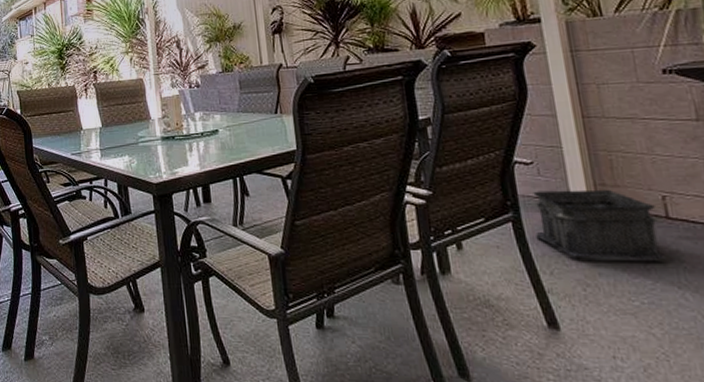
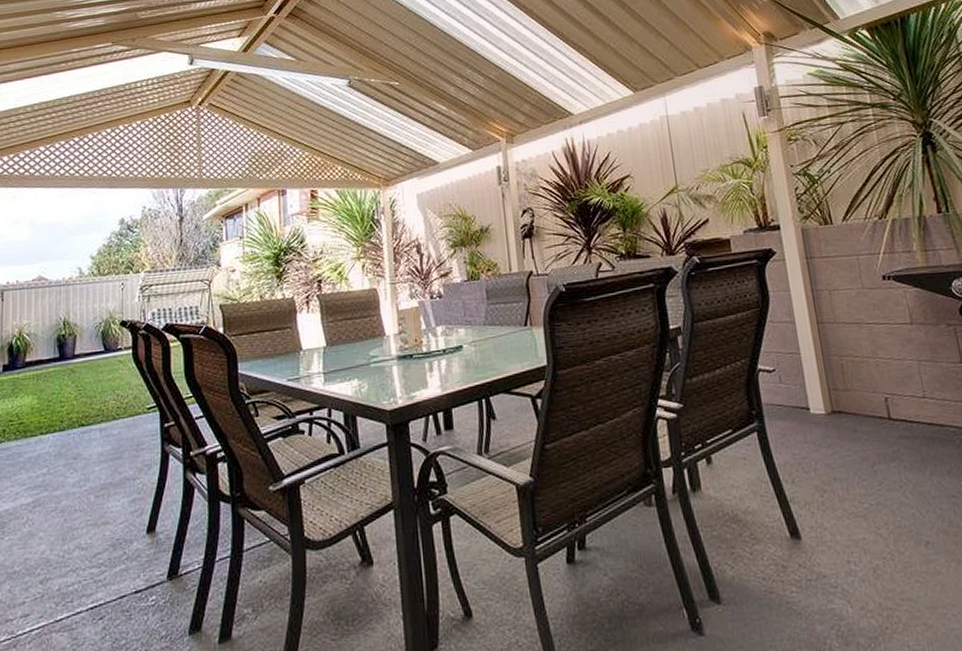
planter pot: present [533,189,666,259] -> none [775,393,889,464]

